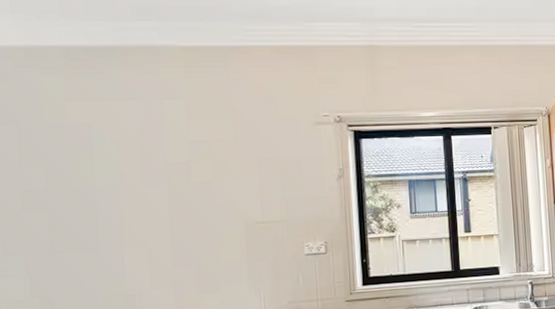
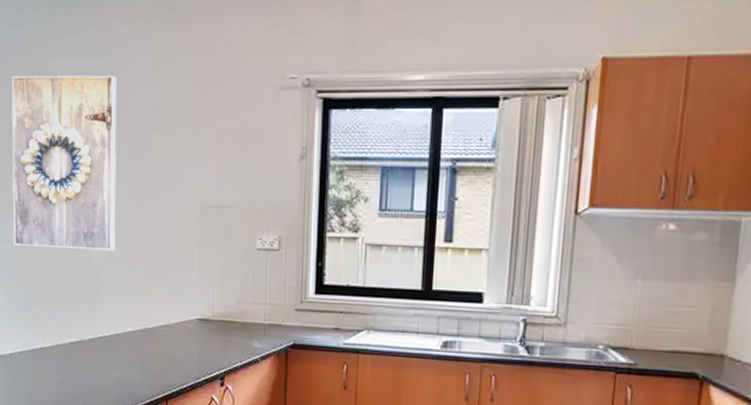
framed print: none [20,115,155,280] -> present [11,75,117,251]

